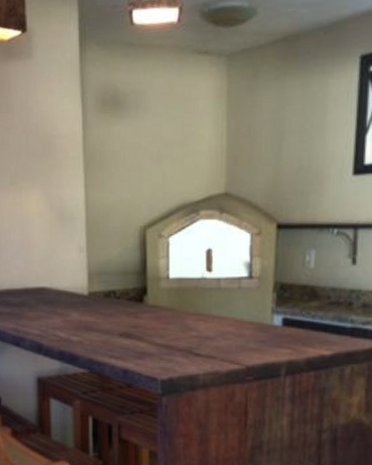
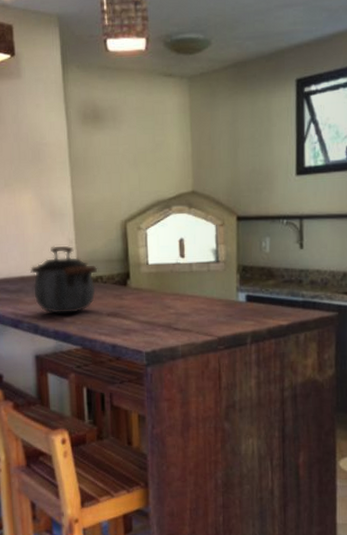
kettle: none [35,254,111,333] -> present [30,245,98,315]

